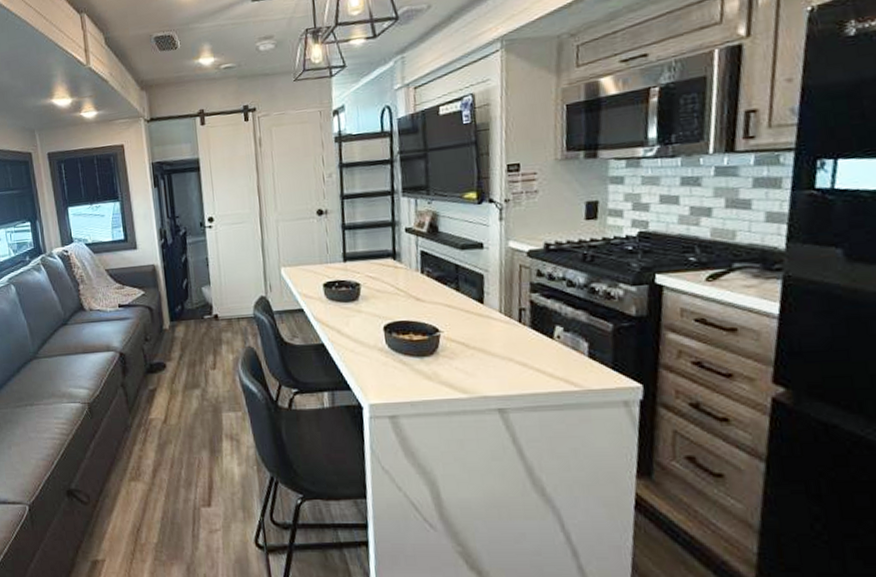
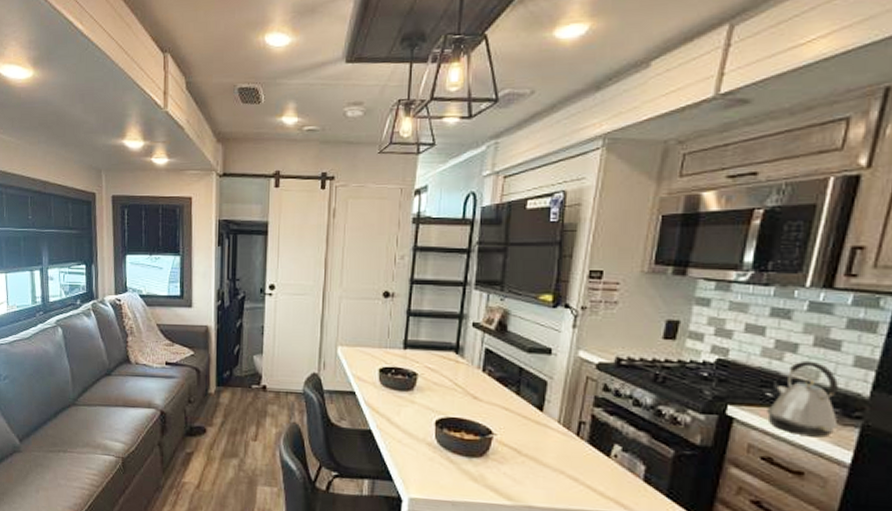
kettle: none [693,223,761,294] -> present [767,362,838,438]

